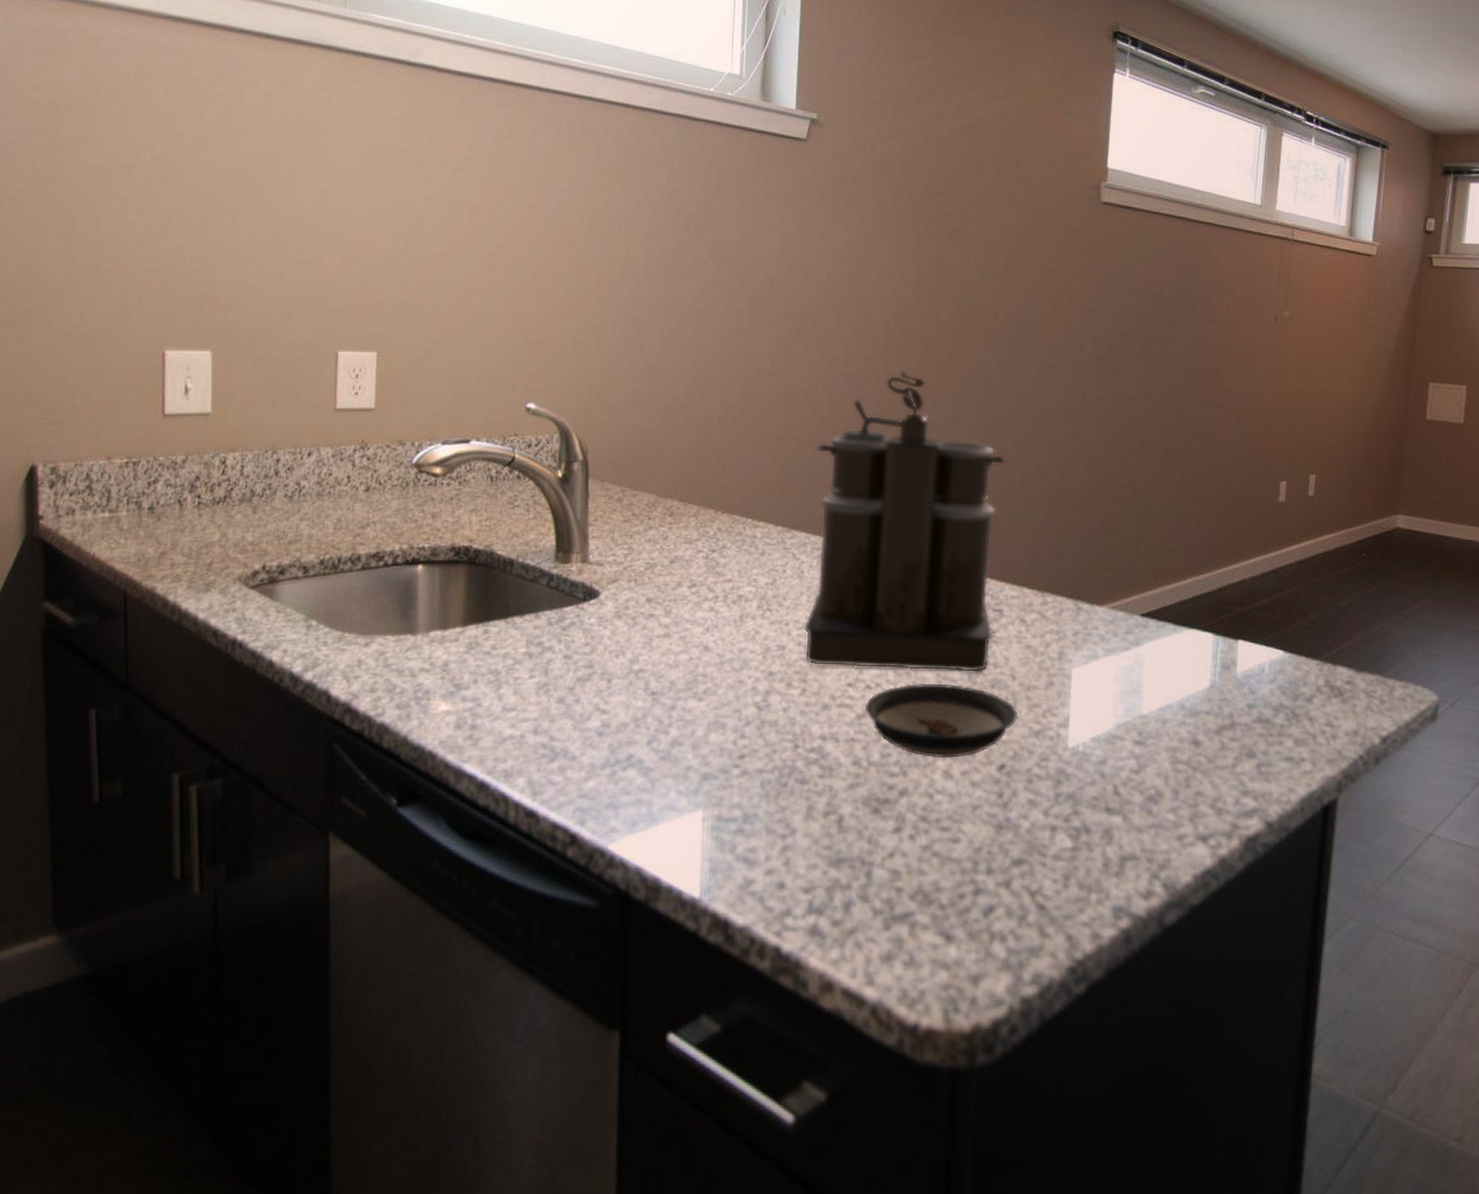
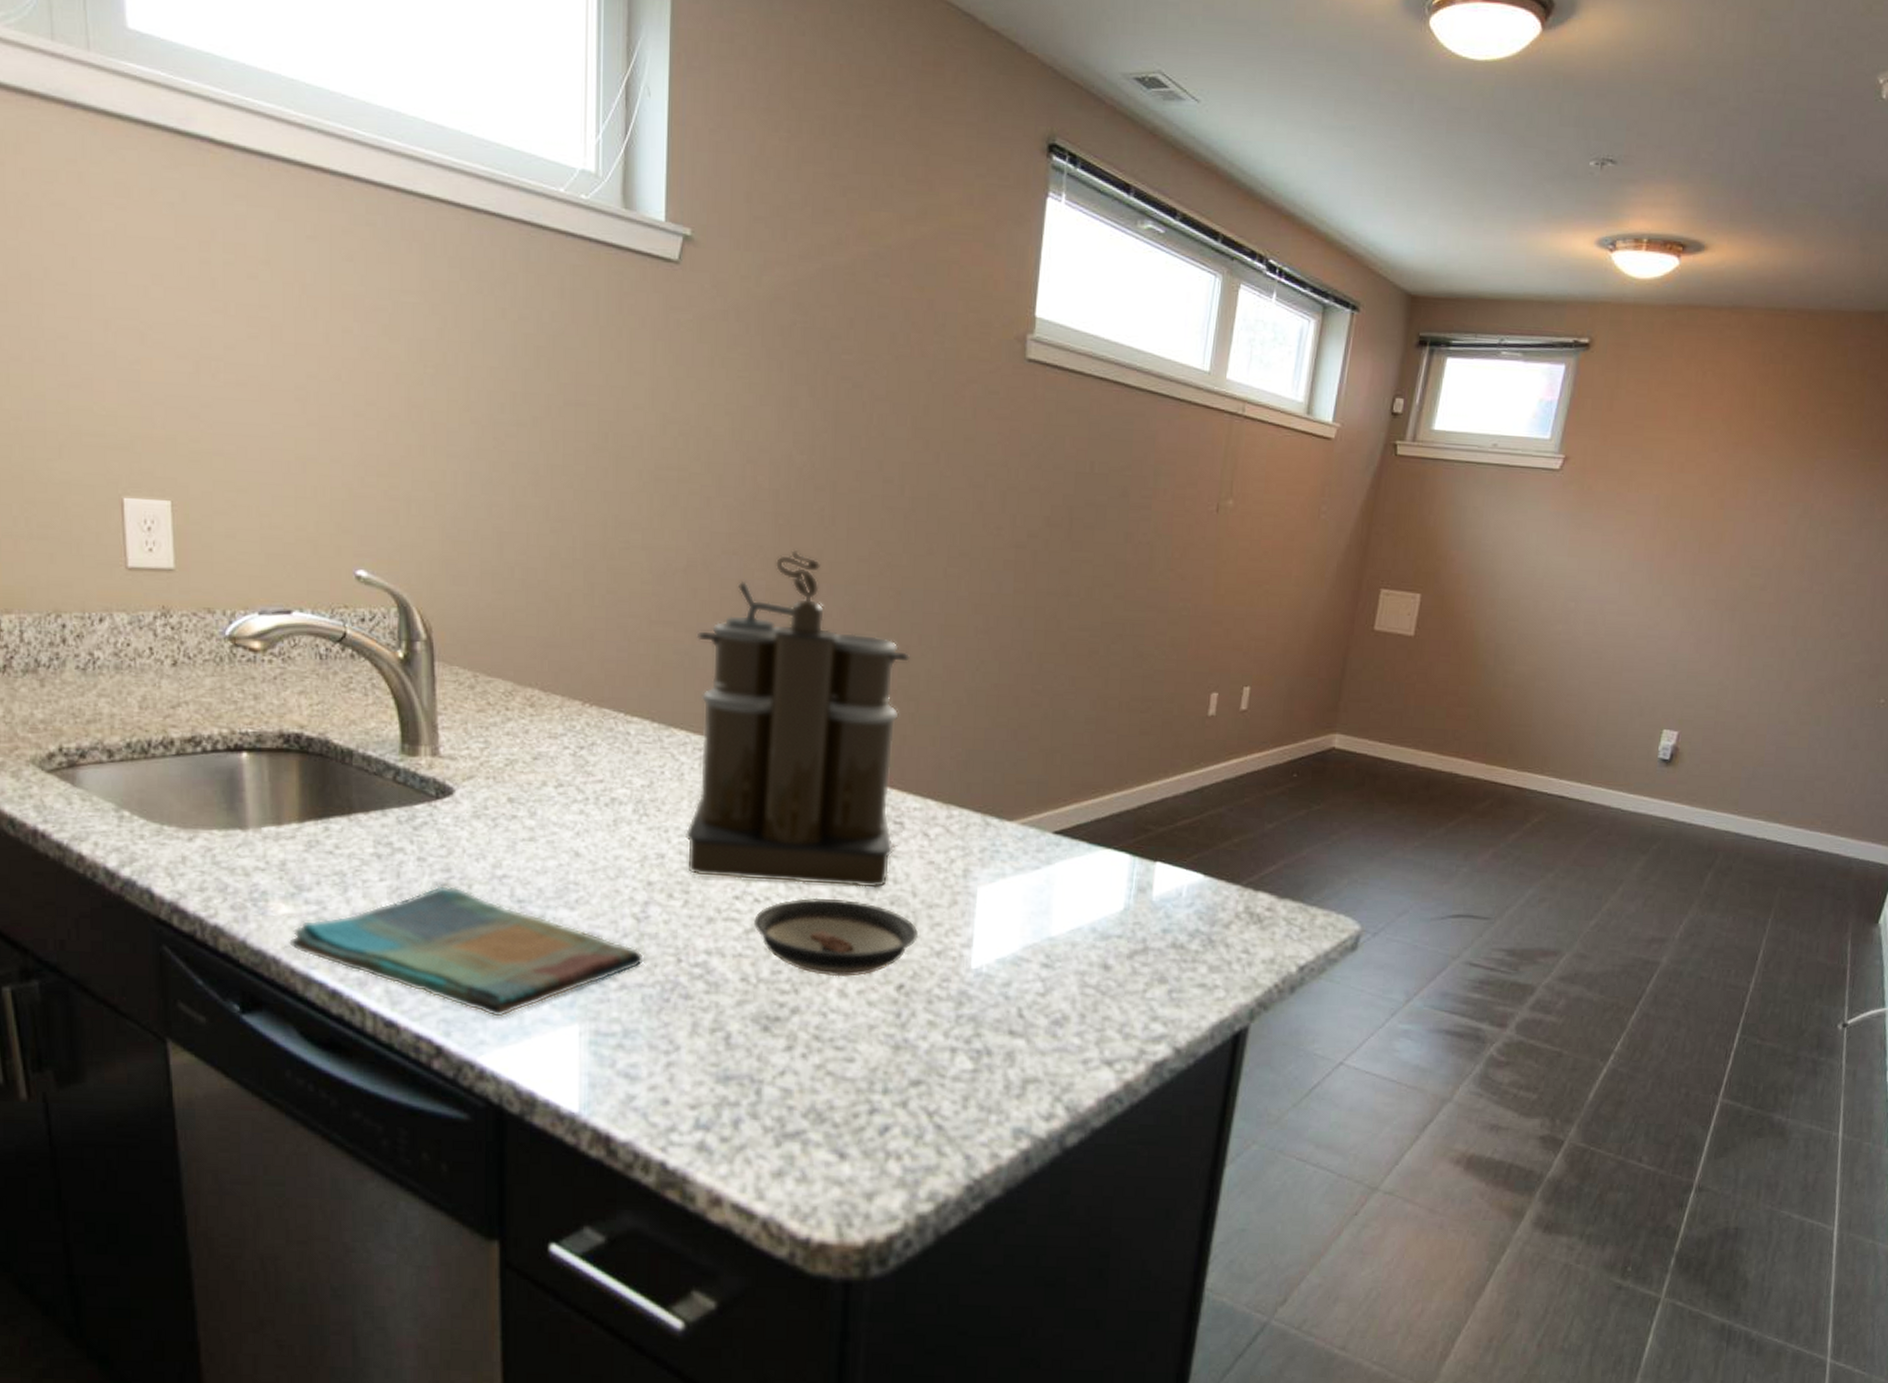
dish towel: none [445,680,765,806] -> present [289,885,645,1018]

